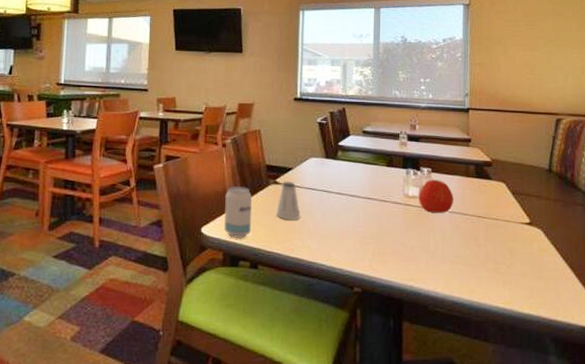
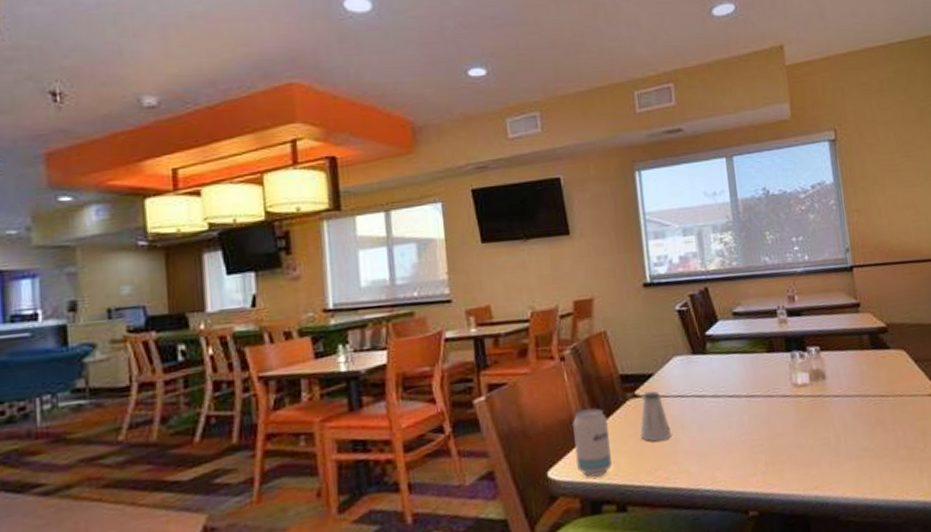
apple: present [418,180,454,213] -> none [809,359,851,401]

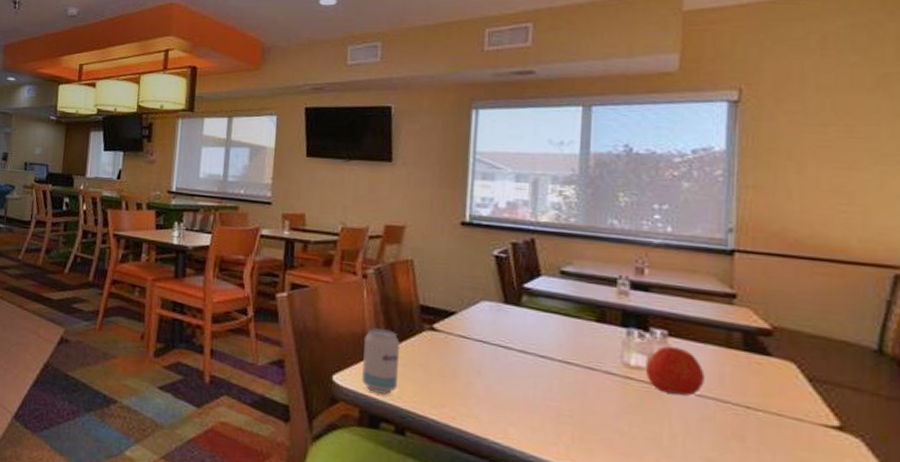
saltshaker: present [640,391,672,442] -> none [432,329,467,380]
apple: none [809,359,851,401] -> present [645,346,705,396]

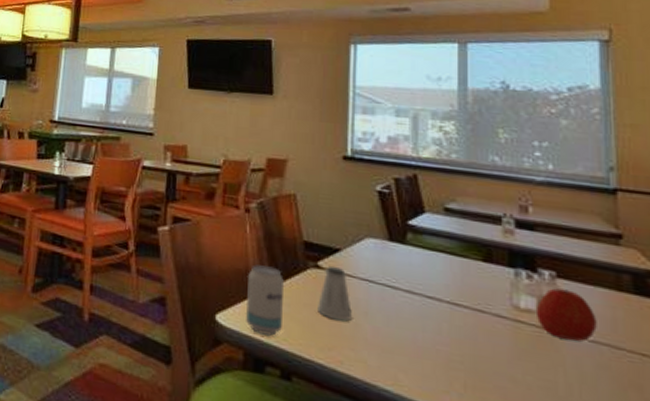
saltshaker: none [432,329,467,380] -> present [317,266,353,321]

